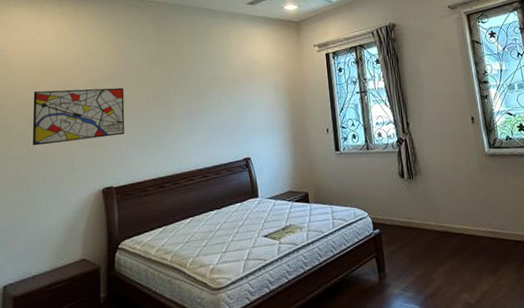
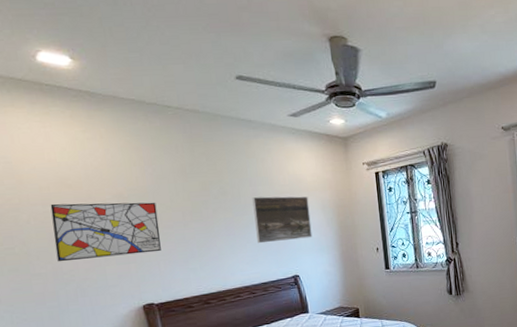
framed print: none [210,78,265,126] -> present [252,196,313,244]

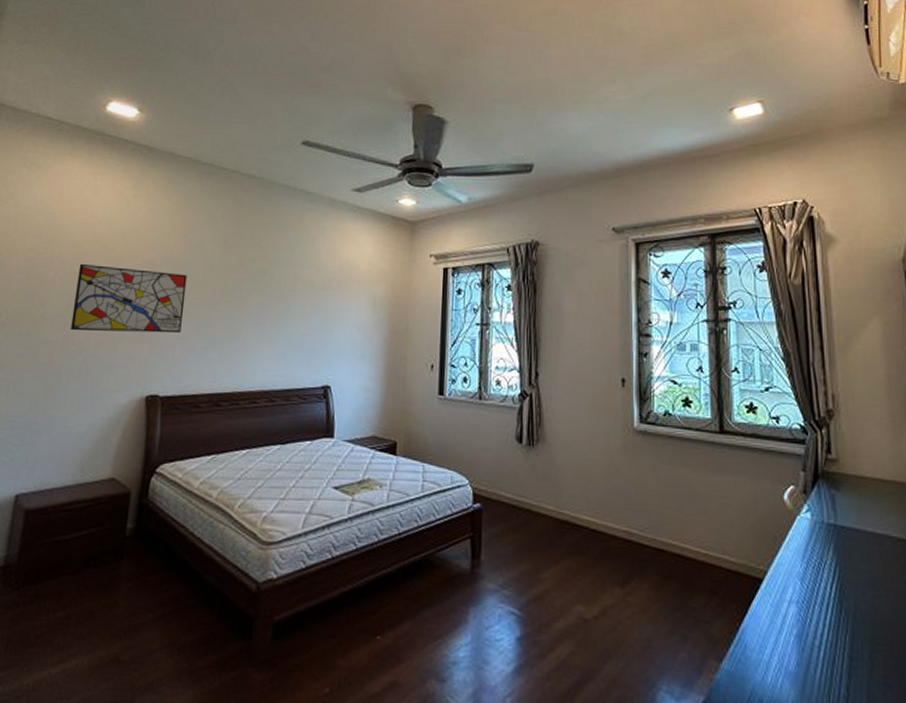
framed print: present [252,196,313,244] -> none [289,282,358,341]

